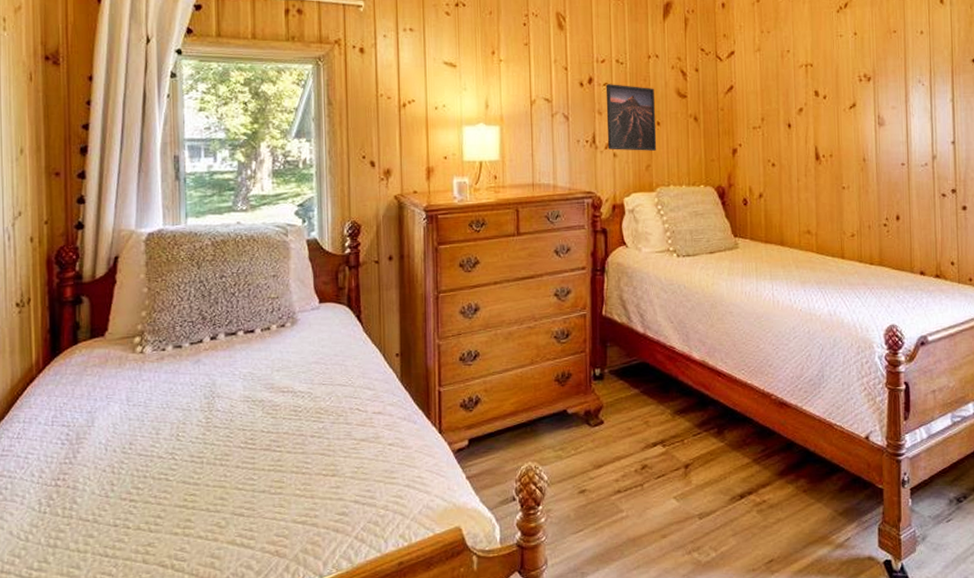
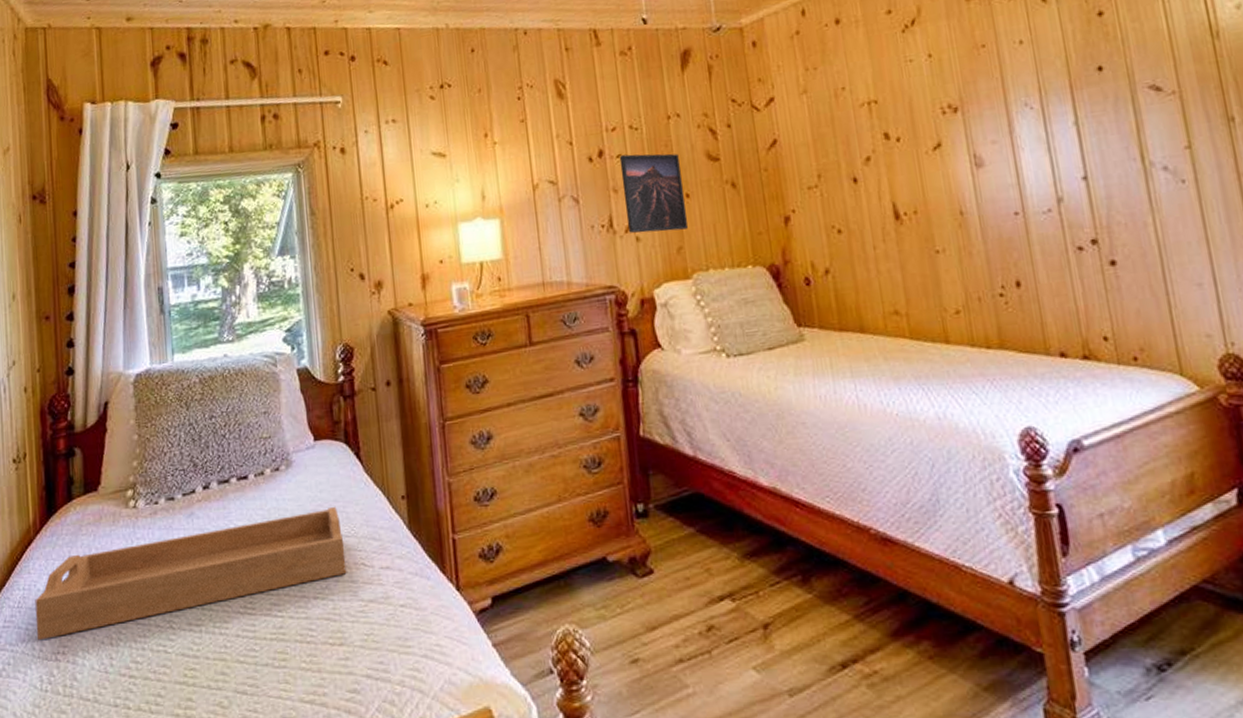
serving tray: none [35,360,342,468] -> present [35,506,347,641]

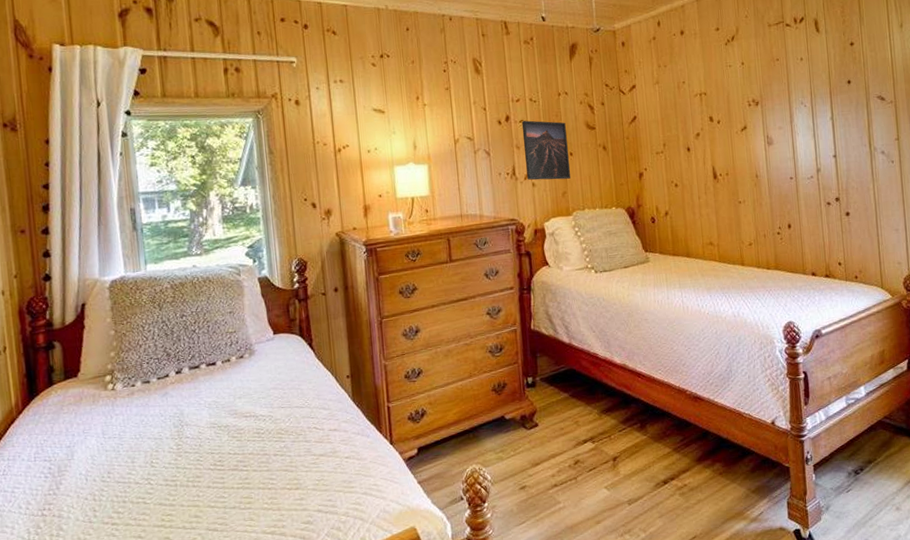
serving tray: present [35,506,347,641] -> none [20,384,302,501]

